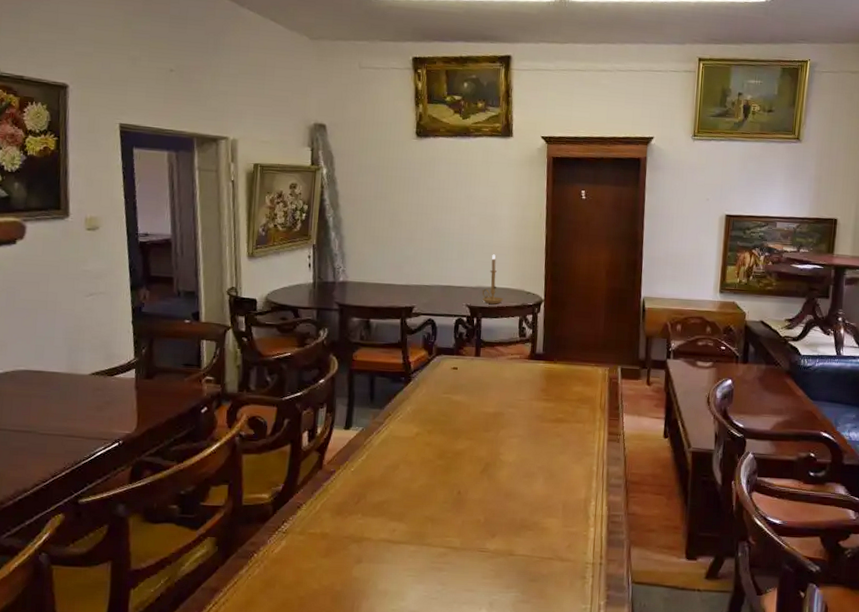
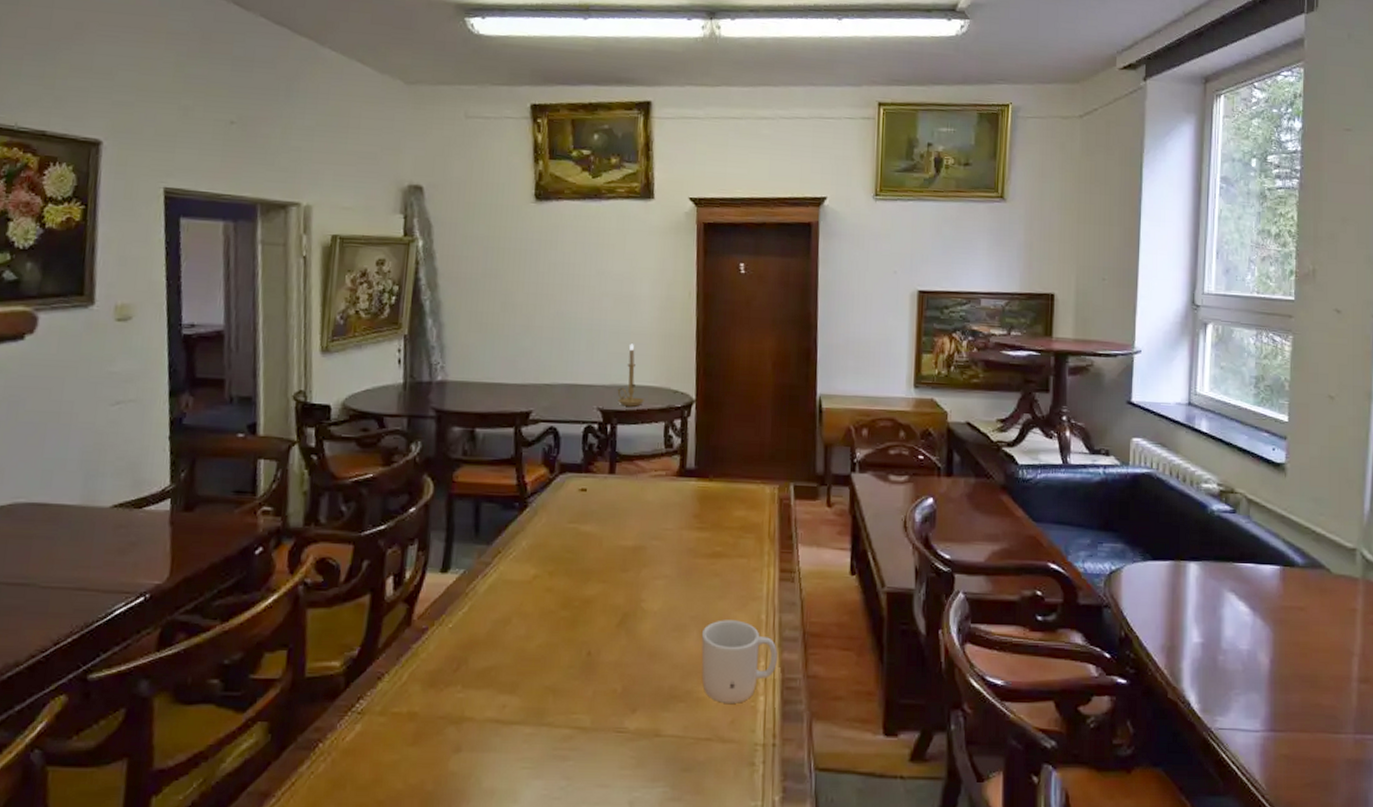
mug: none [546,470,605,533] -> present [701,620,777,703]

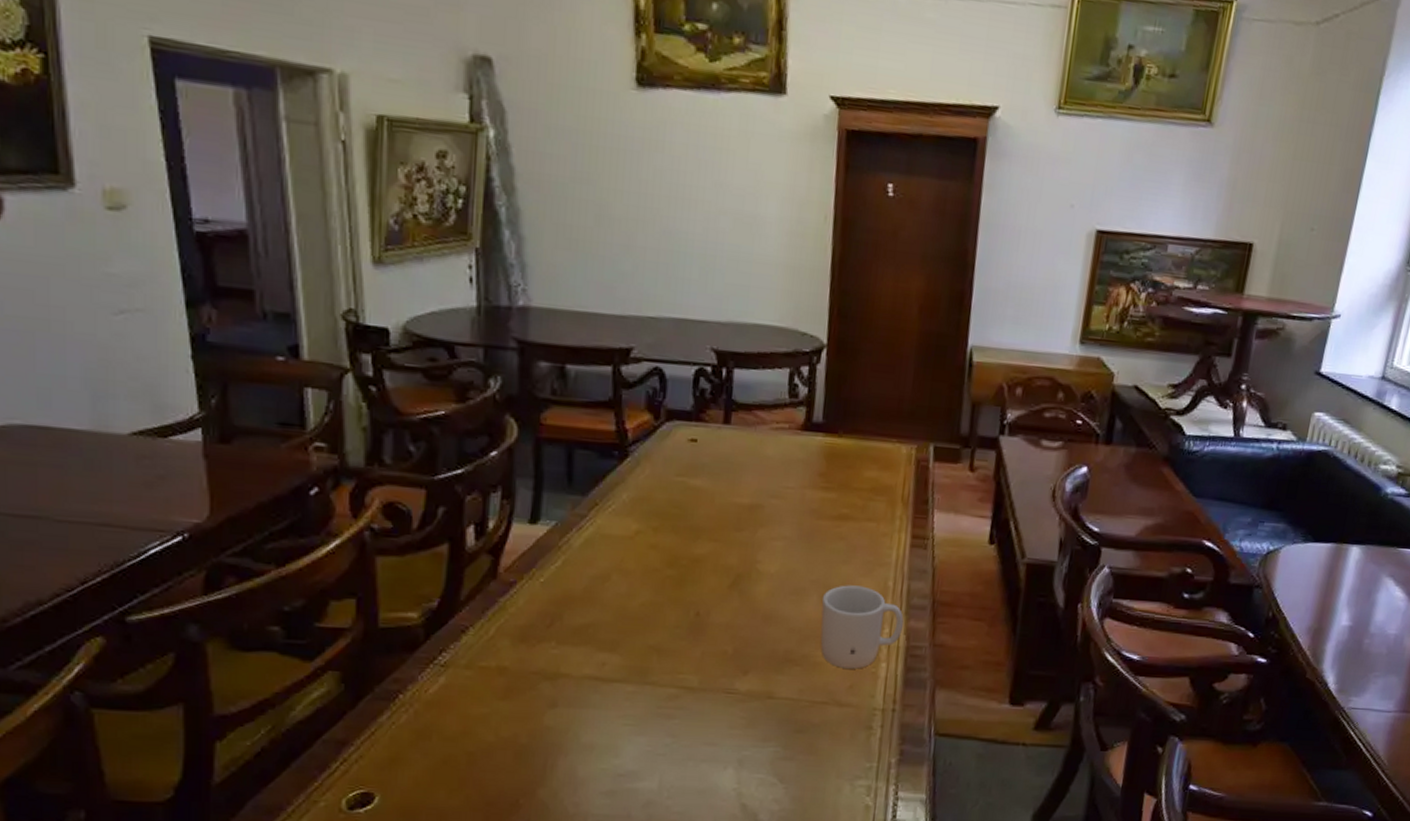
candle holder: present [617,343,644,407] -> none [735,274,766,349]

